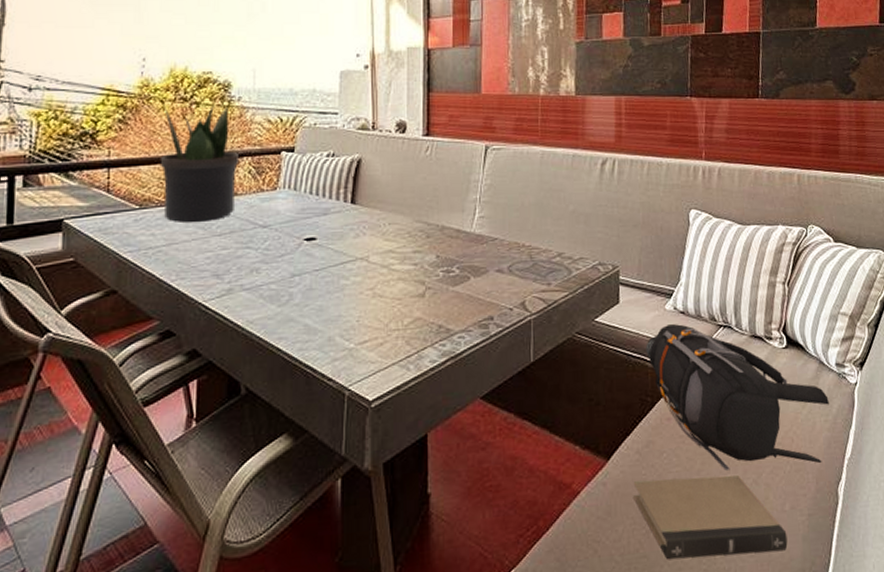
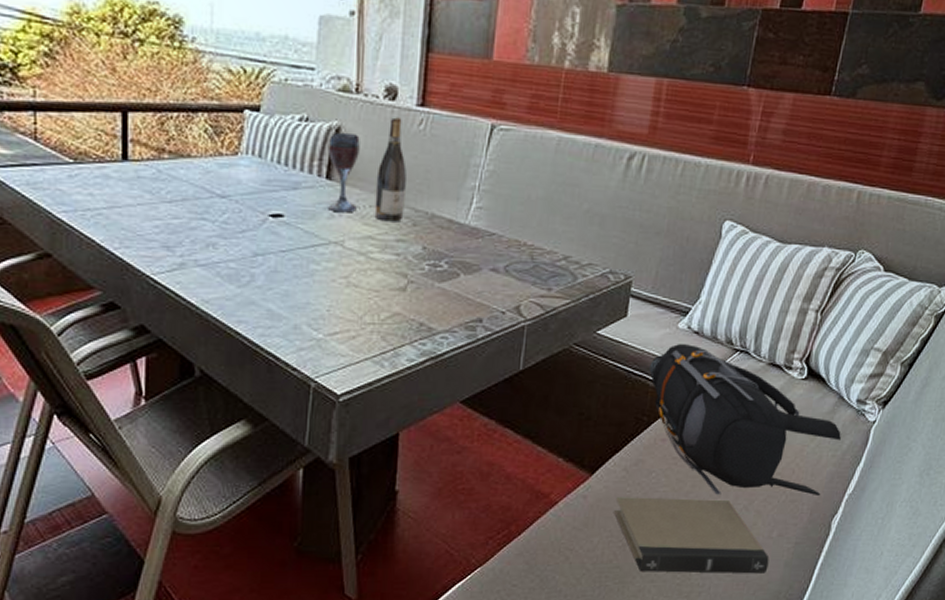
planter: present [161,103,240,222] -> none [98,37,194,185]
cup: none [352,162,378,232] -> present [326,132,360,213]
wine bottle: none [393,147,420,236] -> present [374,117,408,222]

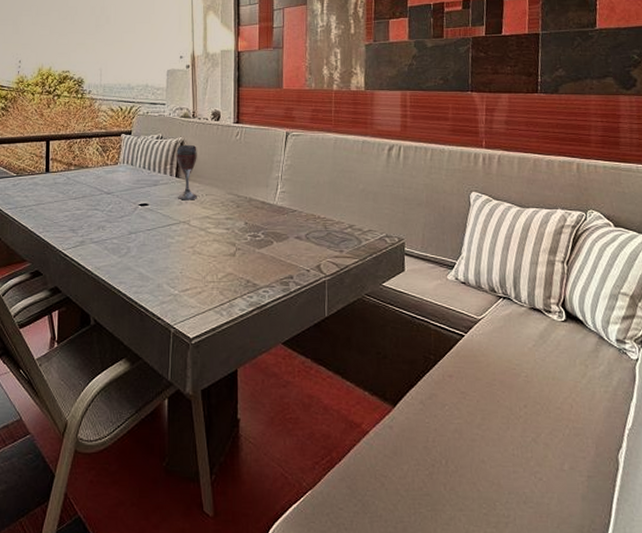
wine bottle: present [374,117,408,222] -> none [209,132,231,205]
book: present [614,497,770,574] -> none [417,428,567,506]
backpack: present [649,344,841,497] -> none [429,293,609,431]

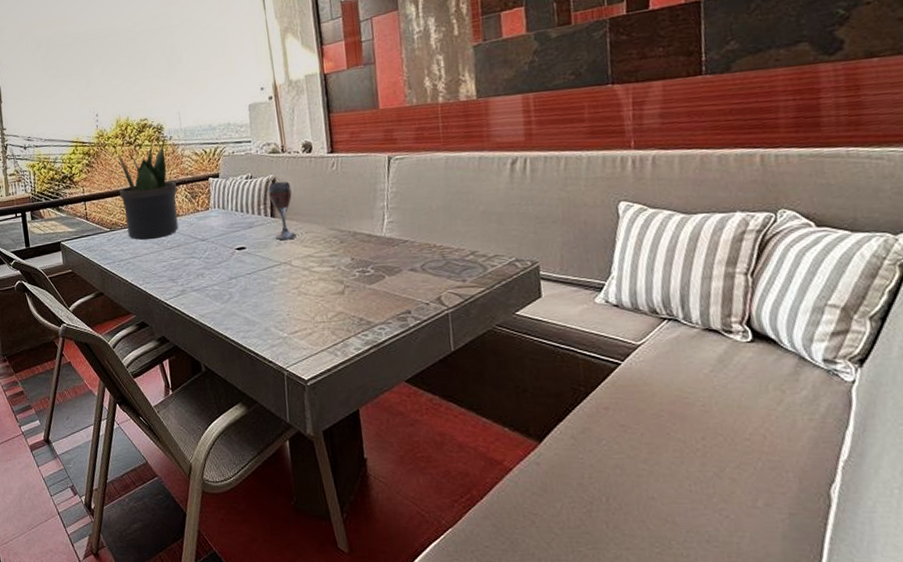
planter: none [32,95,90,187] -> present [115,145,179,240]

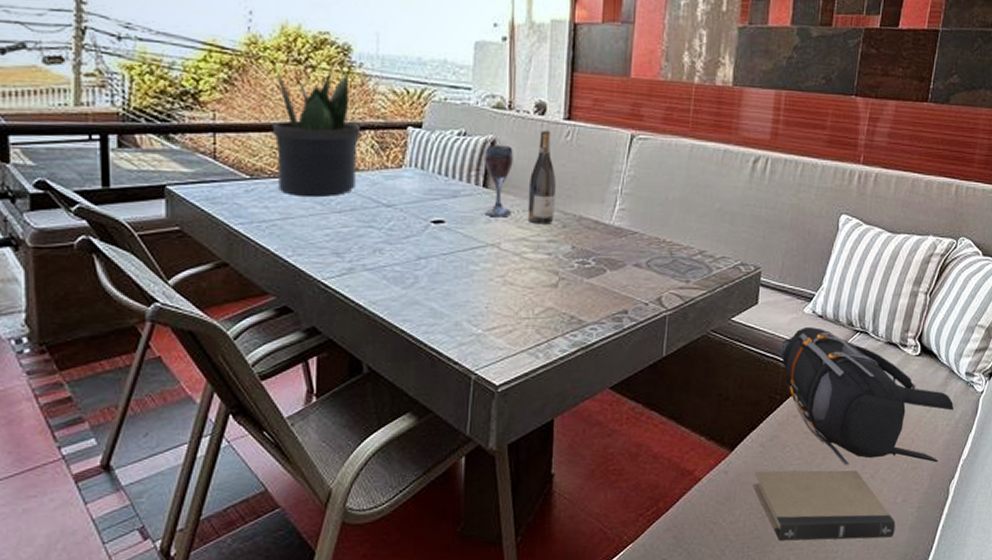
wine bottle: none [306,164,333,243] -> present [527,130,557,225]
book: none [569,464,763,546] -> present [753,469,896,541]
backpack: none [574,317,815,463] -> present [780,327,954,465]

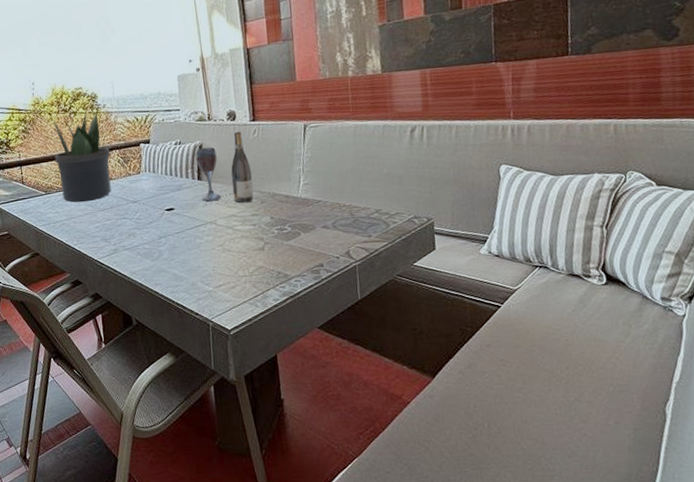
book: present [753,469,896,541] -> none [458,393,613,459]
backpack: present [780,327,954,465] -> none [463,266,654,389]

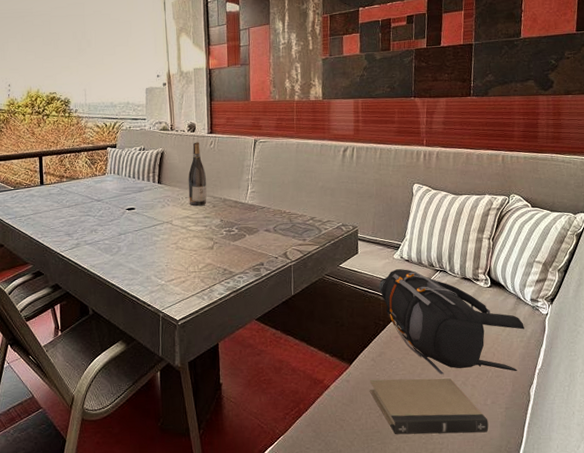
planter: present [51,112,111,202] -> none [24,116,79,198]
cup: present [196,147,221,202] -> none [158,154,178,204]
book: none [458,393,613,459] -> present [369,378,489,435]
backpack: none [463,266,654,389] -> present [378,269,524,375]

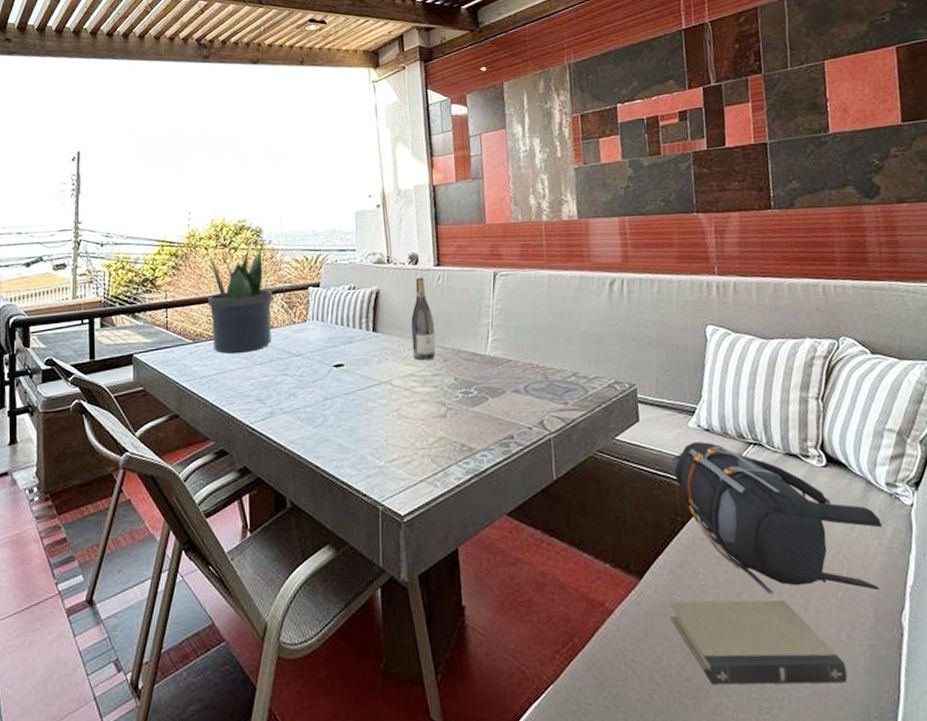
planter: none [24,116,79,198] -> present [207,248,274,354]

